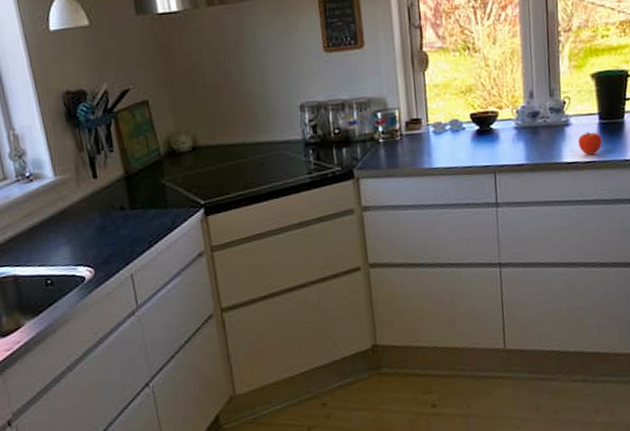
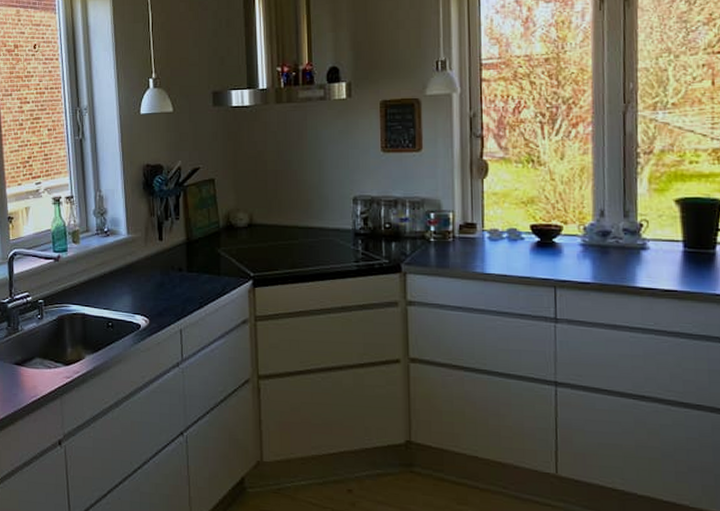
fruit: present [578,131,603,155] -> none [657,258,687,283]

